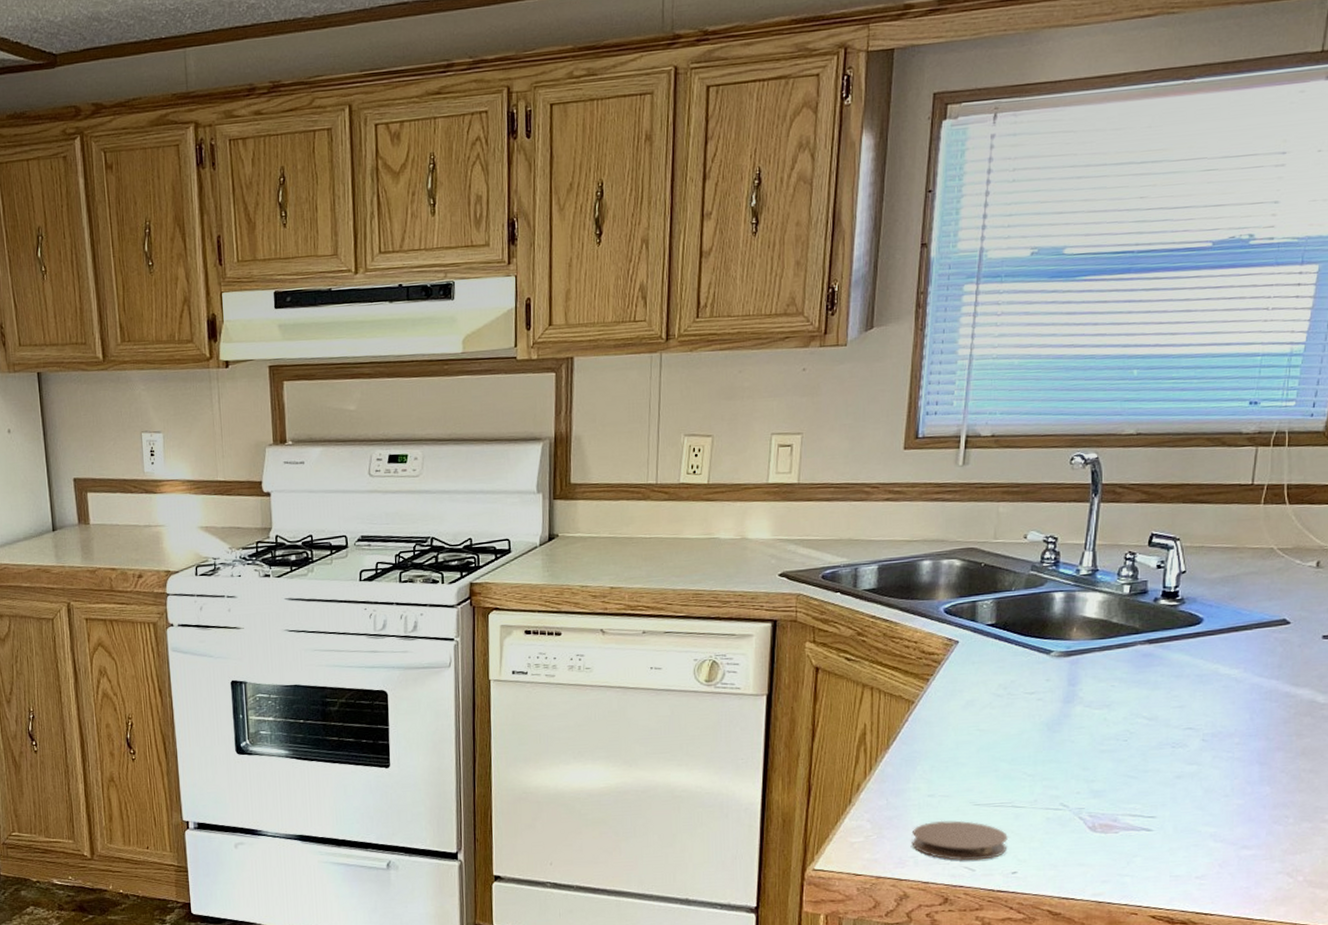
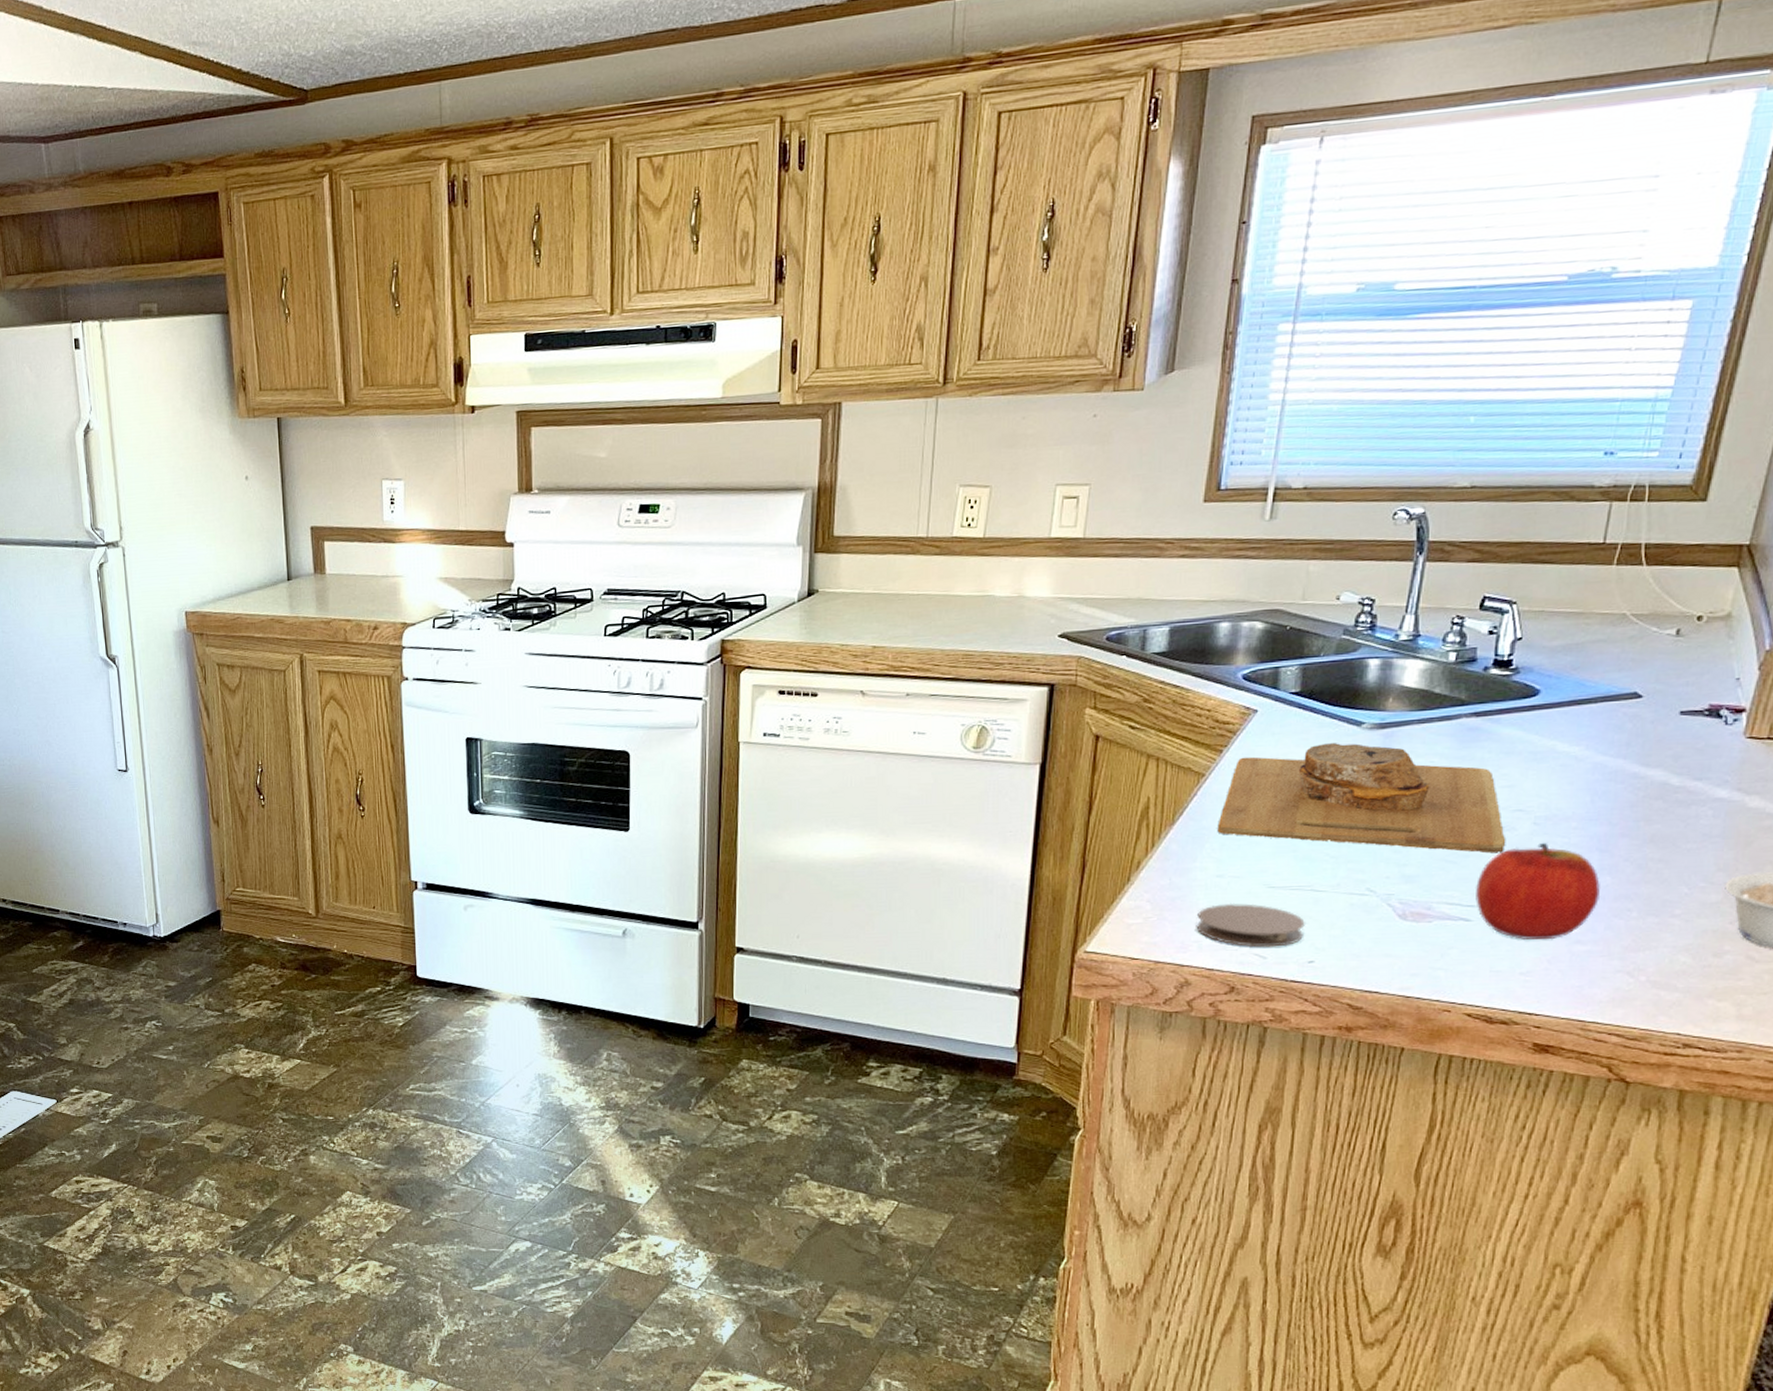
cutting board: none [927,670,1179,769] -> present [1217,743,1506,854]
apple: none [1154,758,1262,847] -> present [1475,843,1601,940]

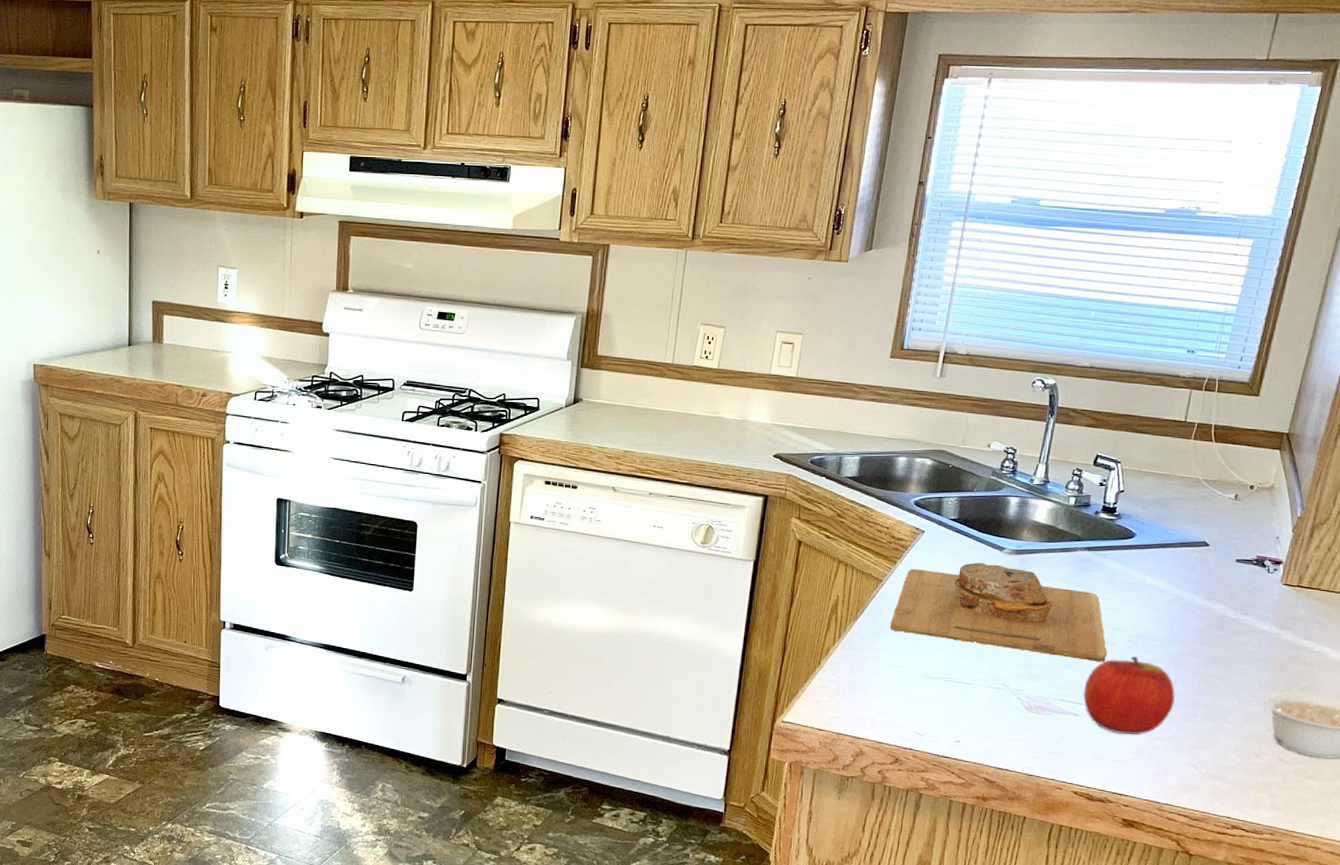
coaster: present [1196,903,1306,948] -> none [870,688,956,727]

